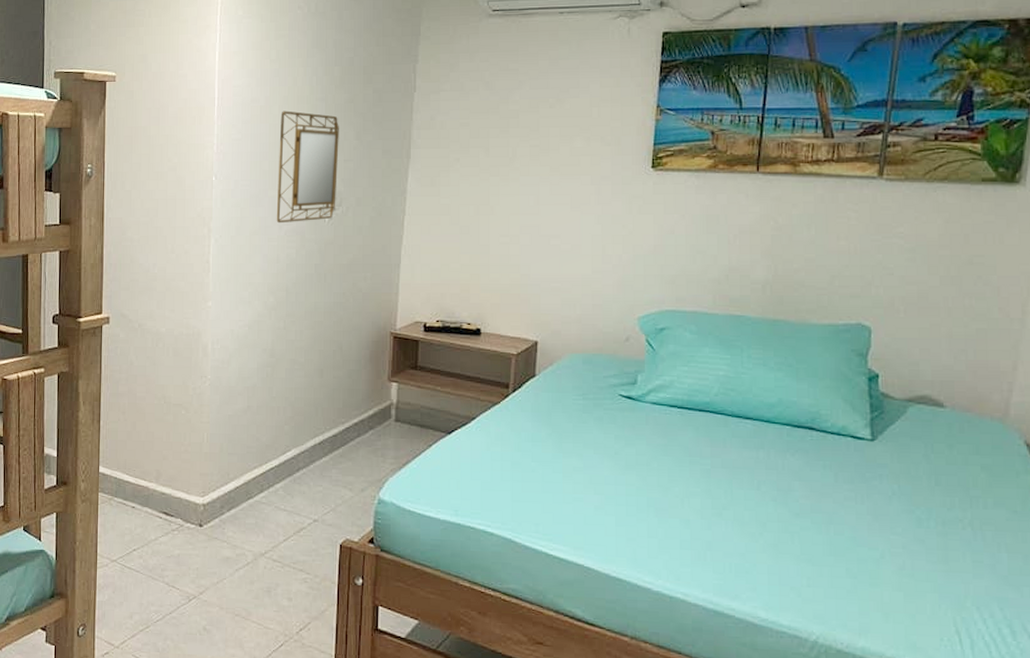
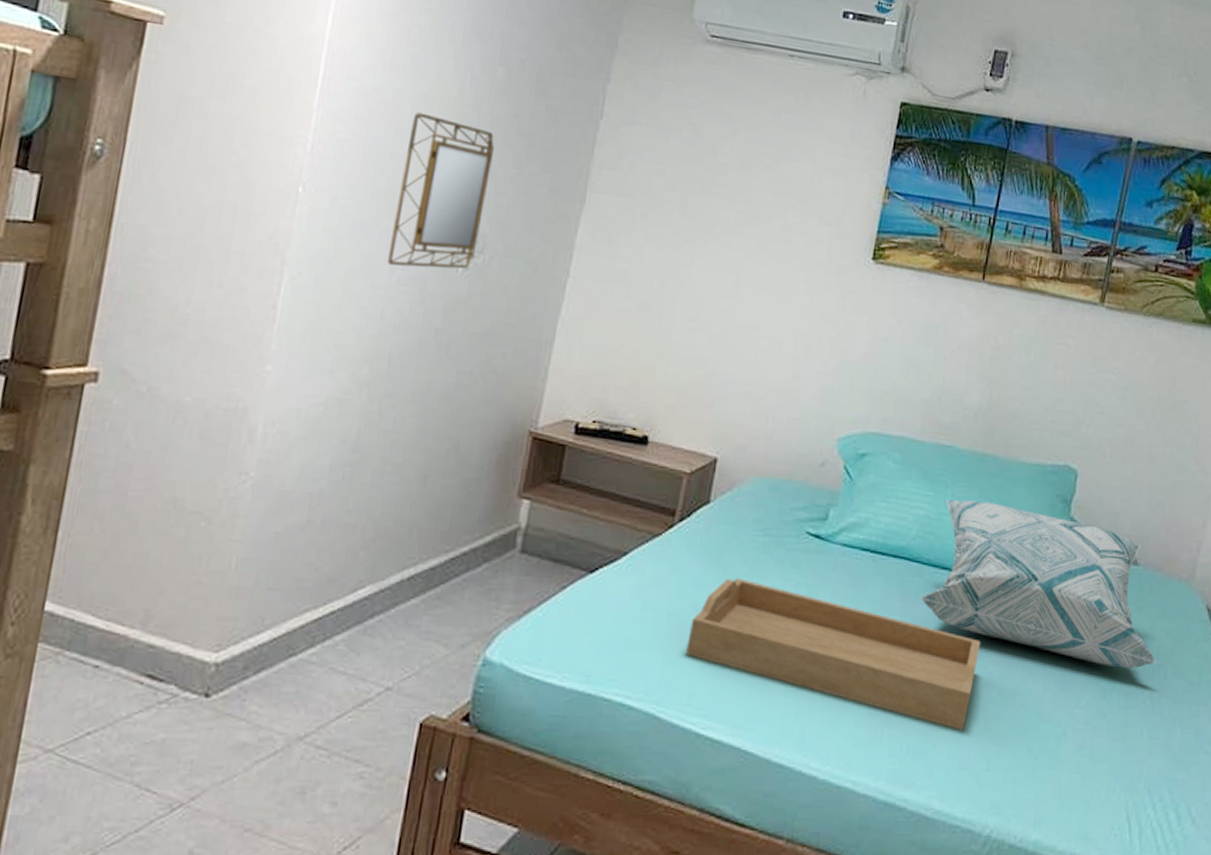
serving tray: none [530,433,790,553] -> present [686,578,981,731]
decorative pillow: none [728,360,974,500] -> present [920,499,1157,669]

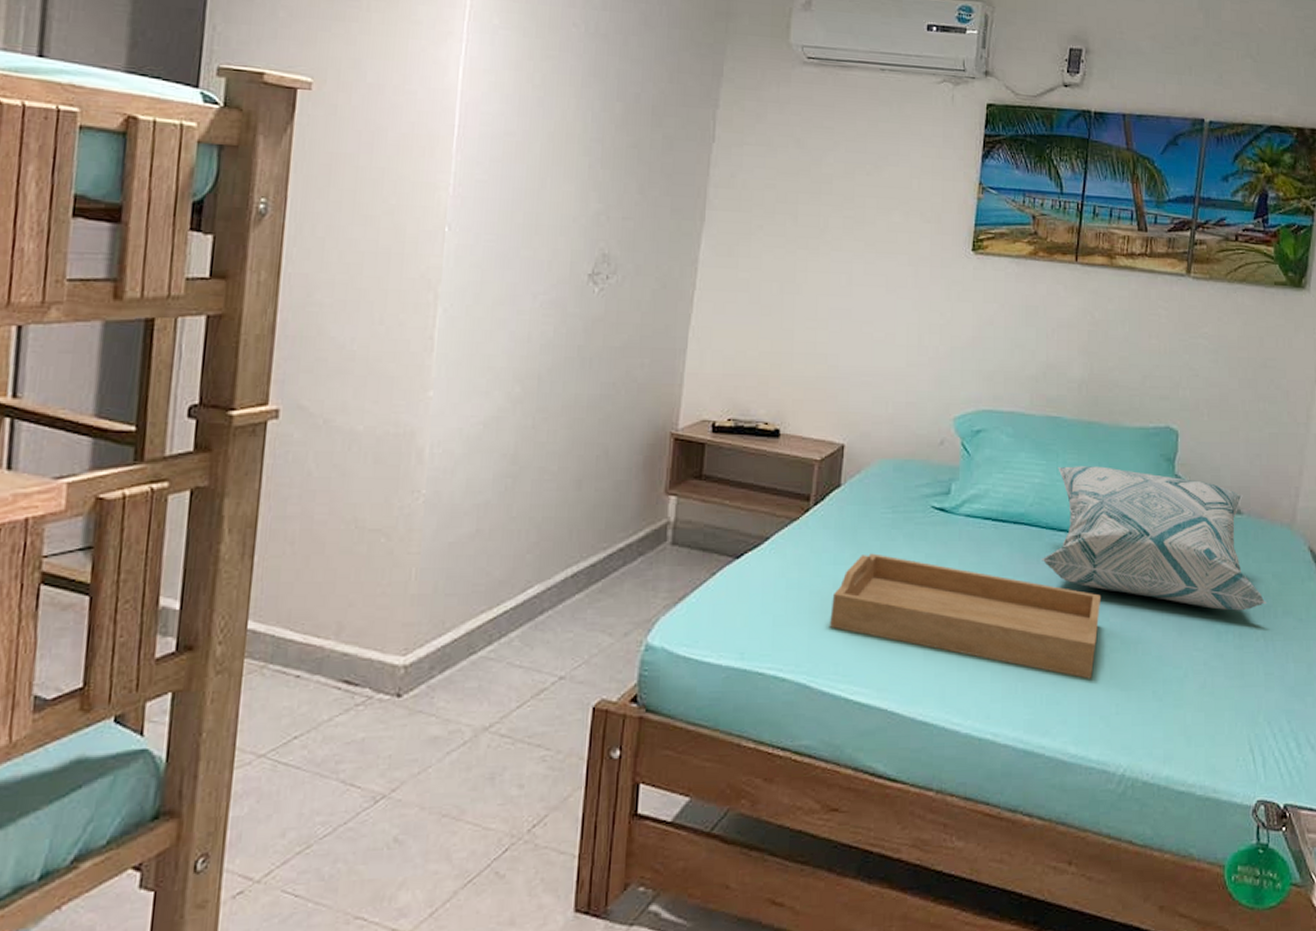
home mirror: present [387,112,494,269] -> none [529,150,618,292]

